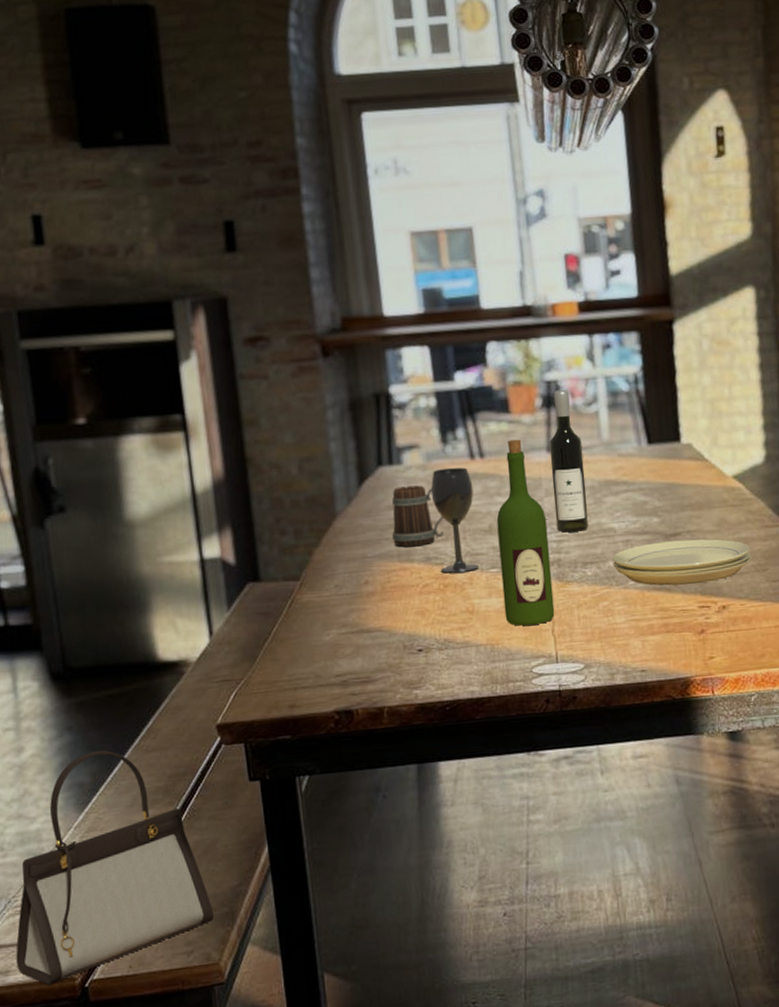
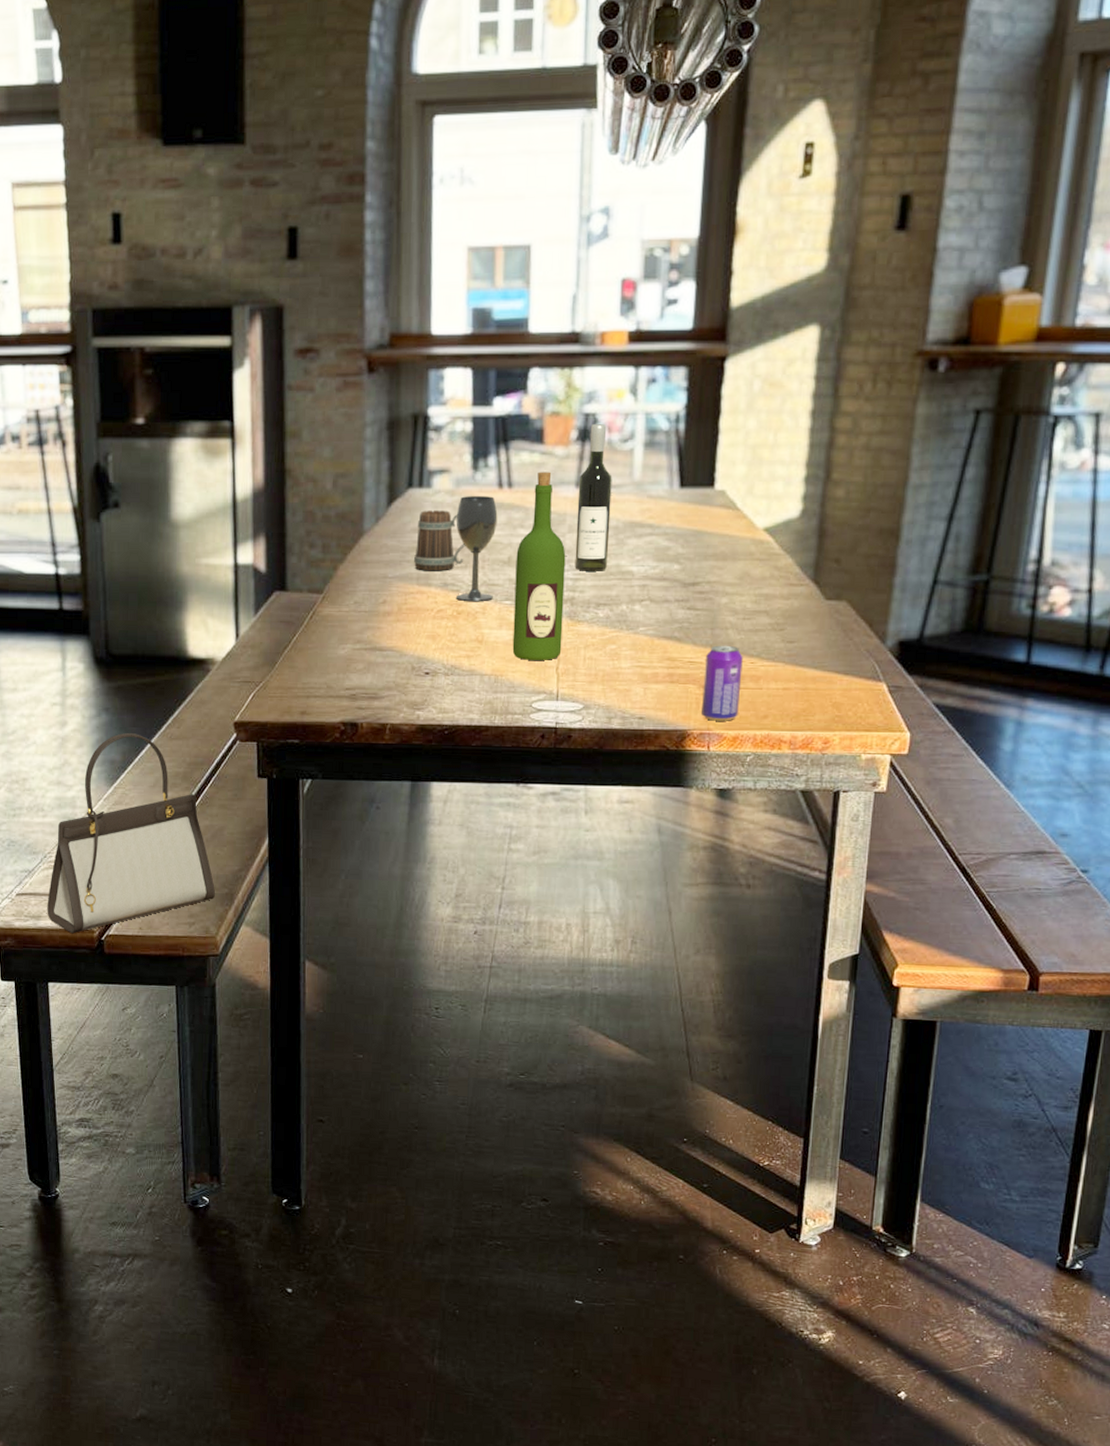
plate: present [613,539,752,586] -> none [626,590,771,636]
beverage can: none [696,590,737,666] -> present [702,645,743,721]

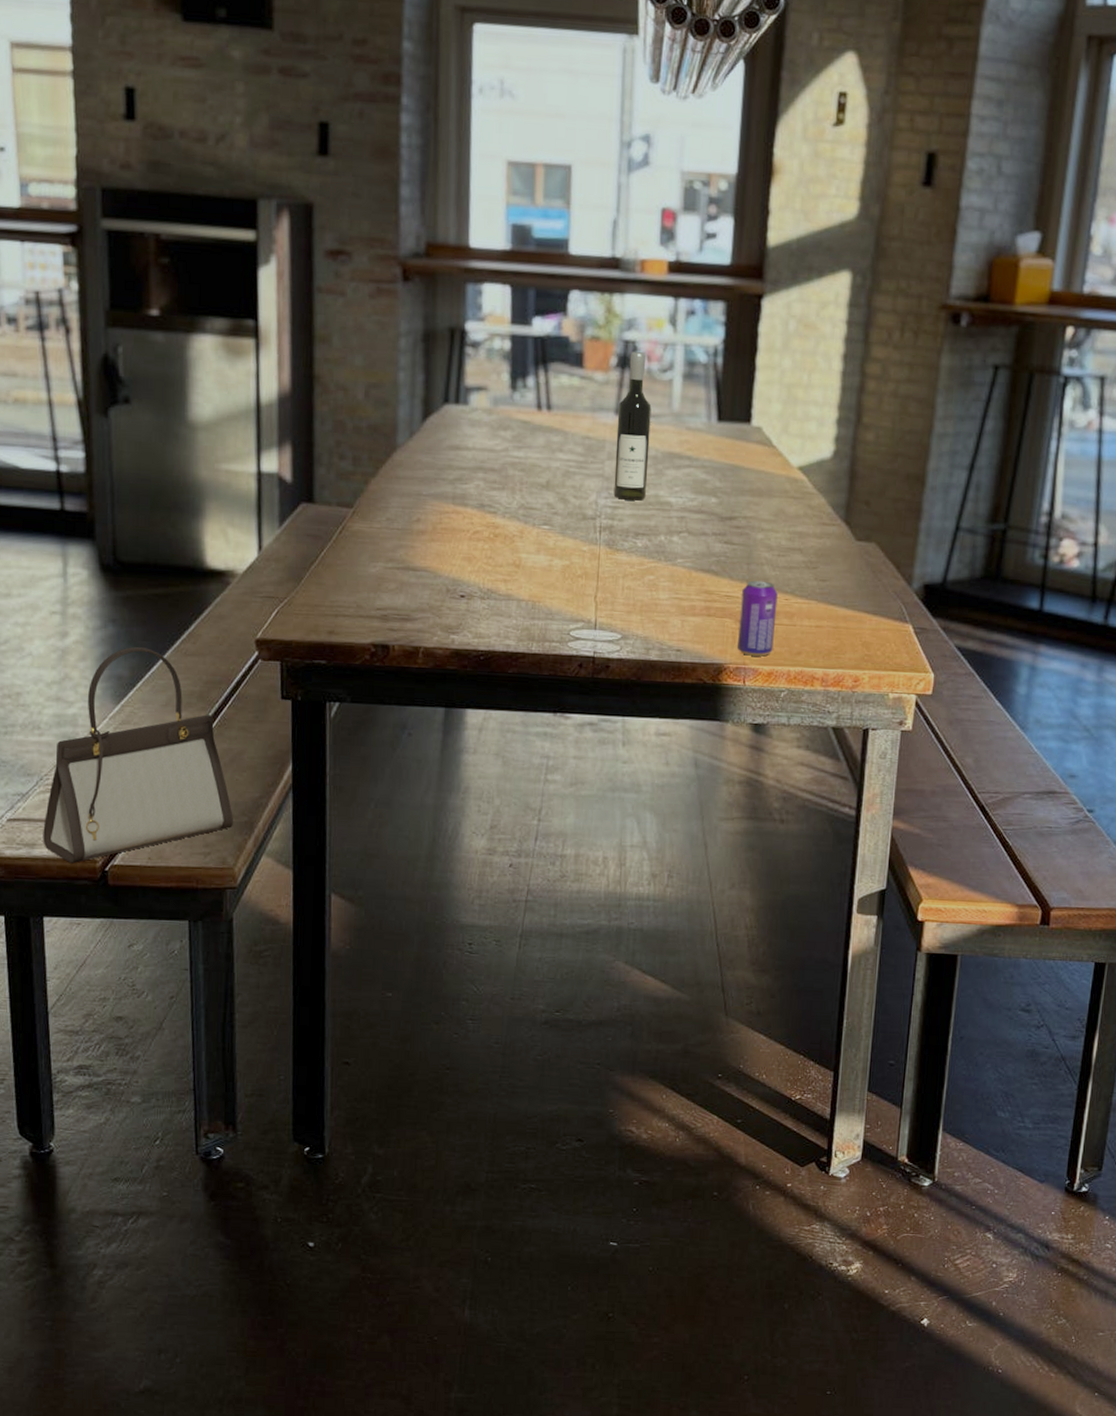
beer mug: present [414,510,465,571] -> none [450,427,502,492]
wine glass: present [455,495,498,601] -> none [492,415,536,525]
wine bottle: present [512,472,566,660] -> none [550,396,605,588]

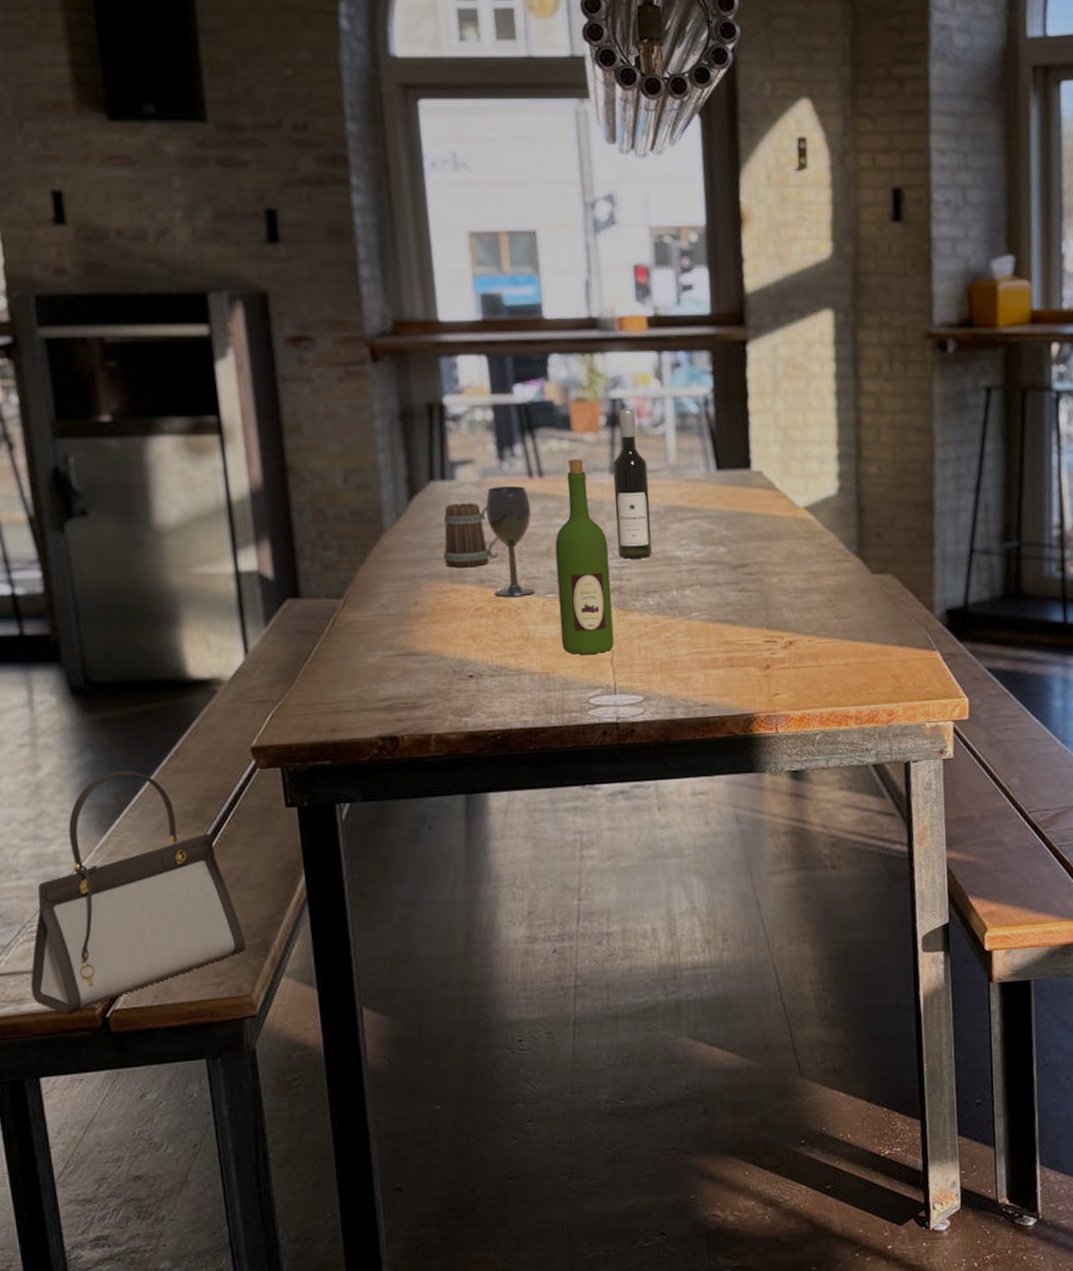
beer mug: none [450,427,502,492] -> present [443,503,498,568]
wine glass: none [492,415,536,525] -> present [485,485,535,597]
wine bottle: none [550,396,605,588] -> present [555,459,614,655]
beverage can: present [738,580,778,657] -> none [762,625,802,702]

